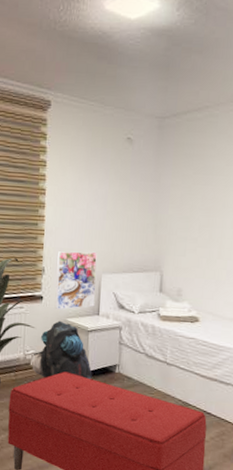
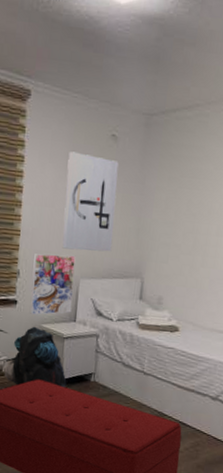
wall art: none [84,155,135,248] -> present [62,151,119,252]

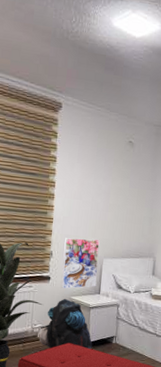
wall art: present [62,151,119,252] -> none [88,154,135,237]

